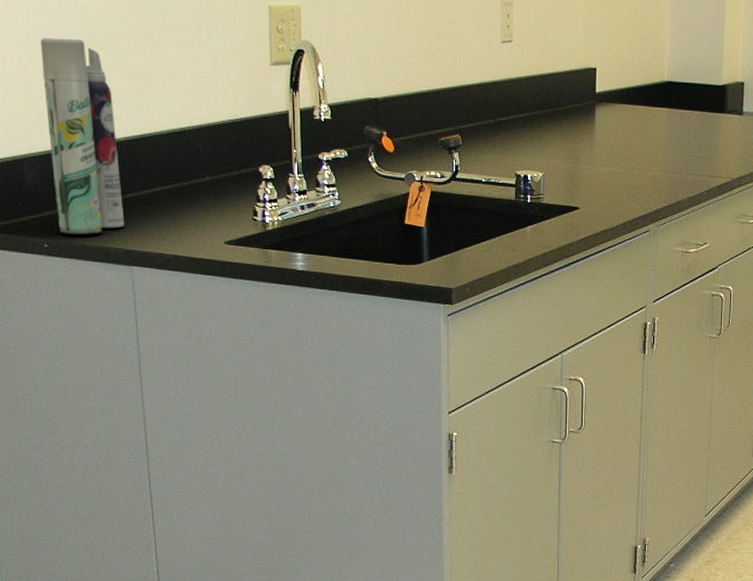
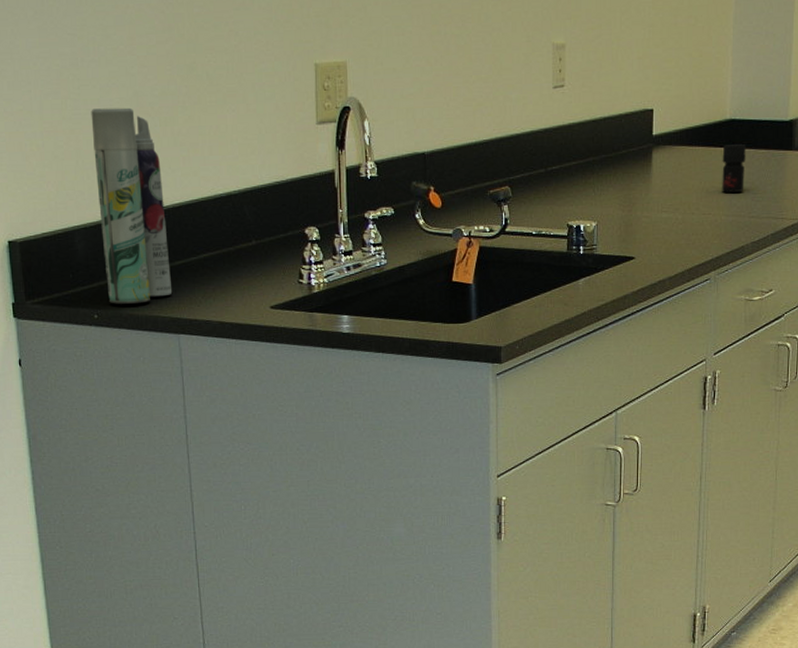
jar: none [660,105,682,150] -> present [722,144,746,193]

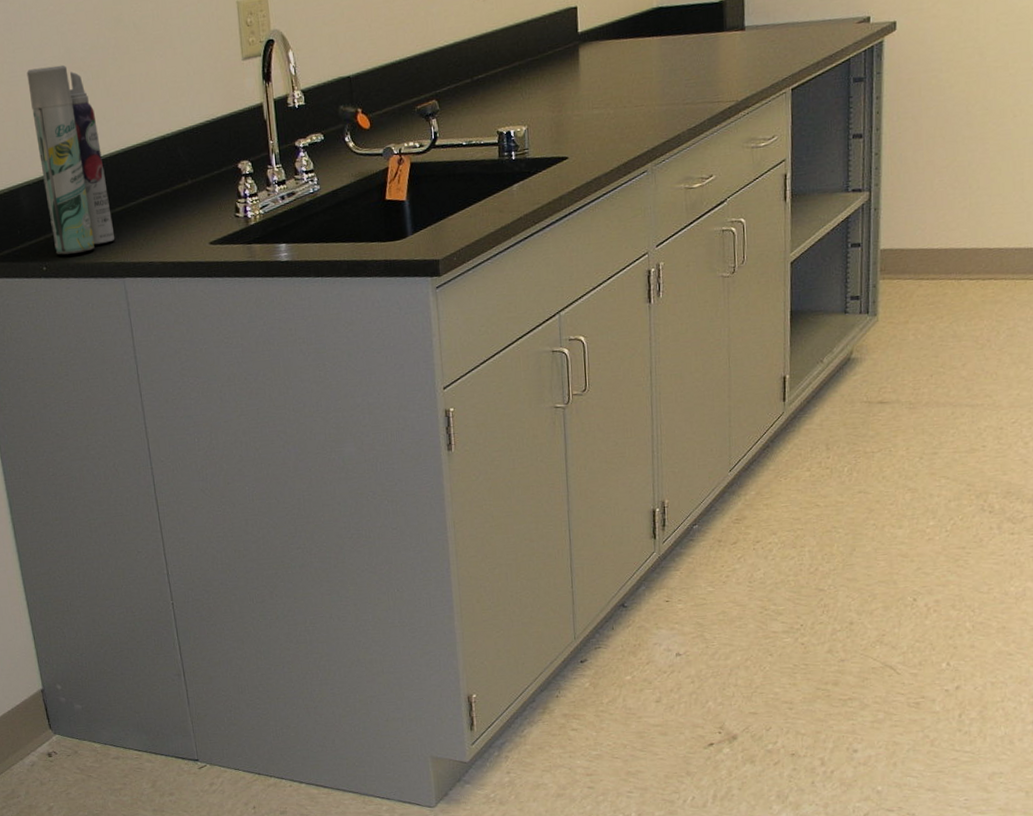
jar: present [722,144,746,193] -> none [651,31,677,83]

